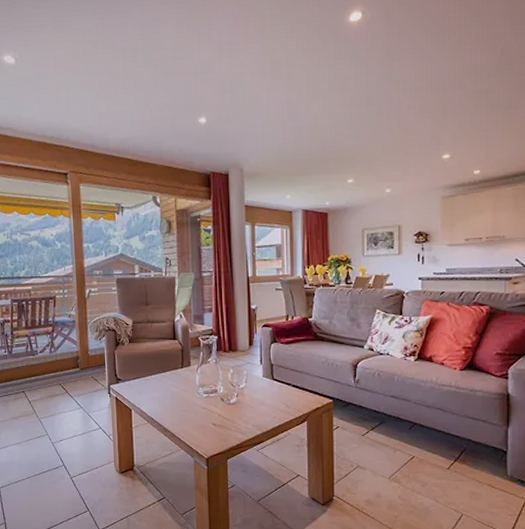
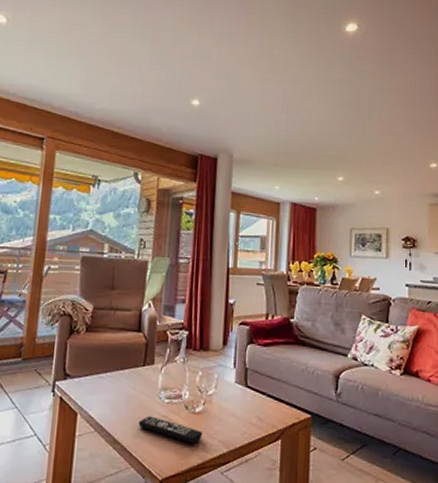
remote control: none [183,408,238,428] -> present [138,416,203,443]

